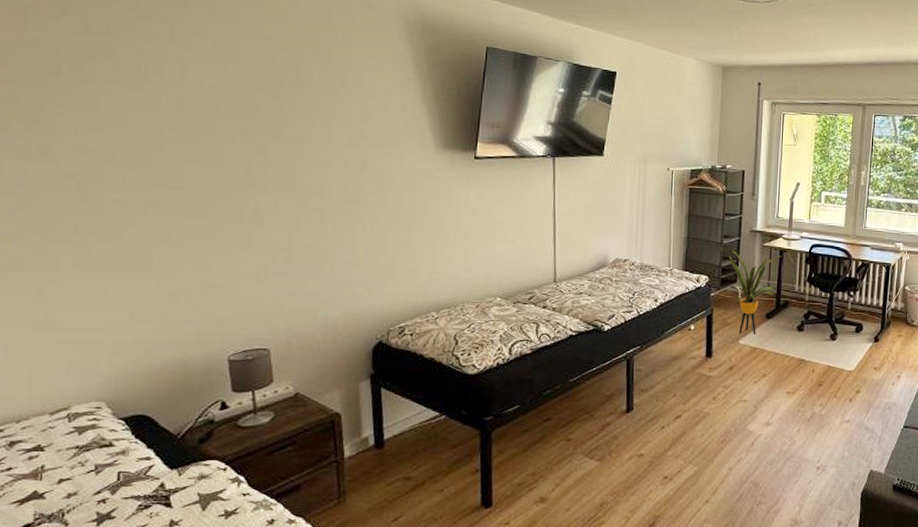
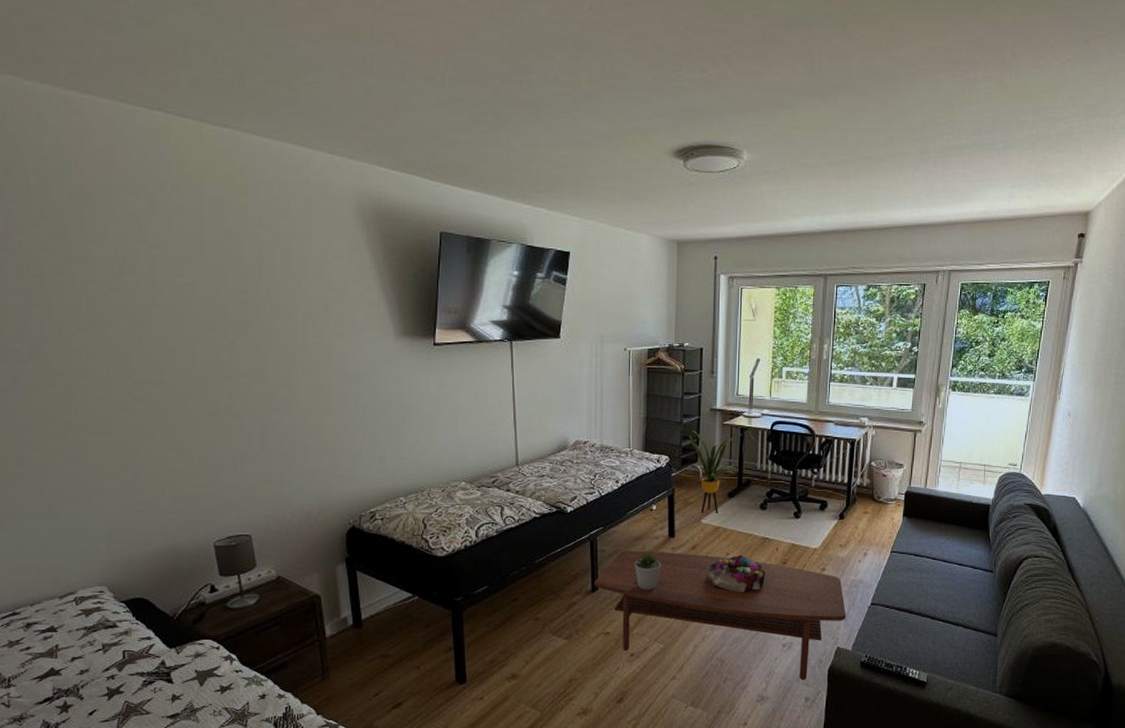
coffee table: none [630,370,880,505] -> present [595,551,847,681]
potted plant: none [669,369,697,411] -> present [633,549,661,590]
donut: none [744,377,802,415] -> present [708,555,766,593]

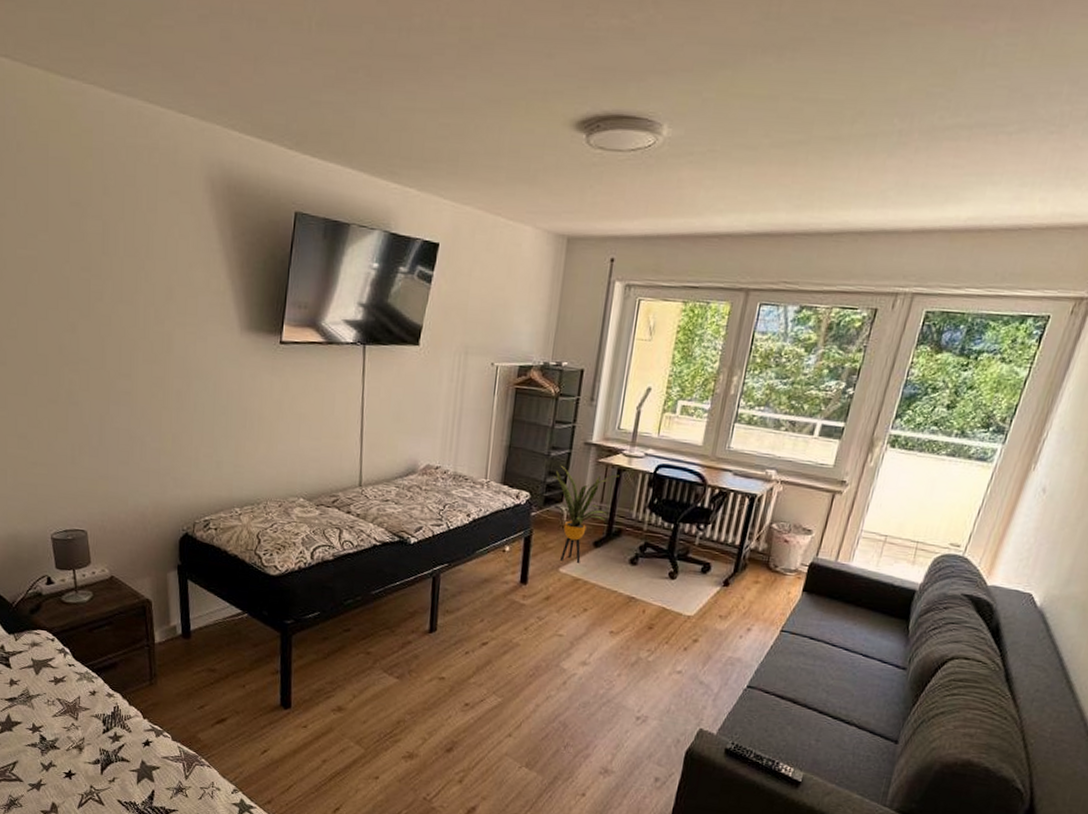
coffee table: present [595,551,847,681] -> none [433,592,716,760]
potted plant: present [633,549,661,590] -> none [477,594,508,639]
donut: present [708,555,766,593] -> none [559,613,628,655]

